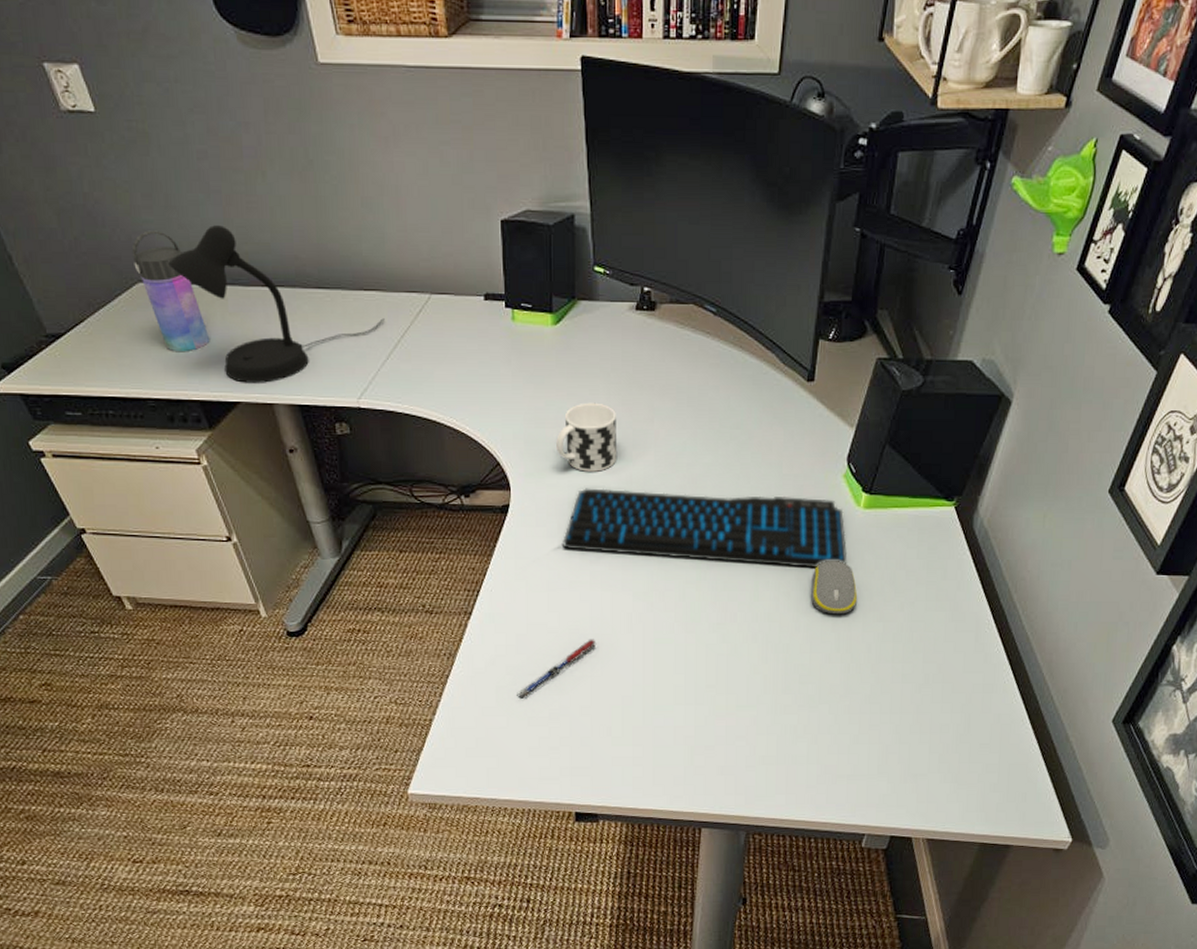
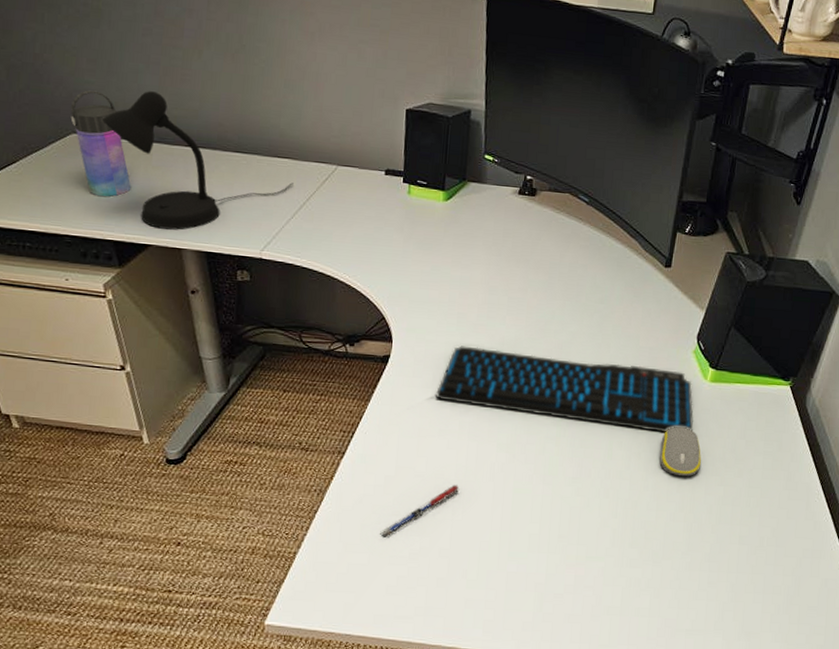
cup: present [556,402,618,472] -> none [438,270,494,332]

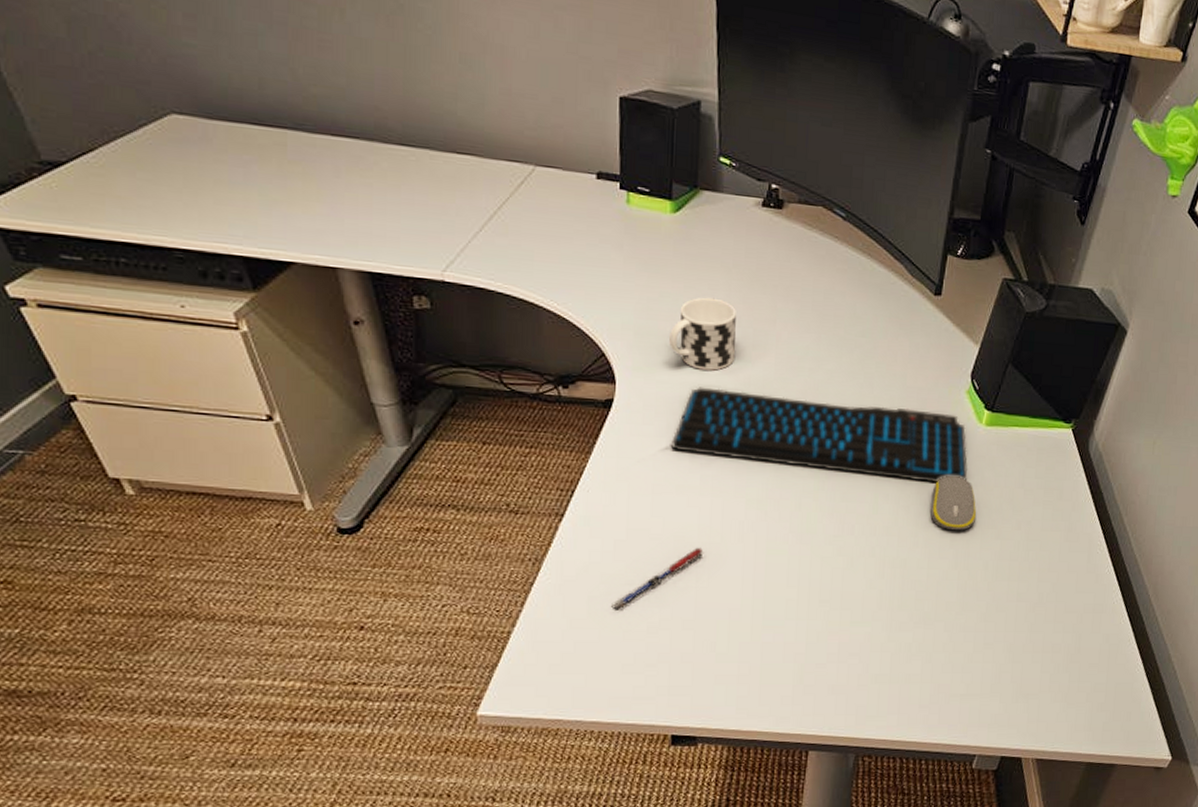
water bottle: present [70,90,132,197] -> none [165,55,261,200]
desk lamp: present [102,91,294,230] -> none [213,60,480,244]
cup: none [438,270,494,332] -> present [669,297,736,371]

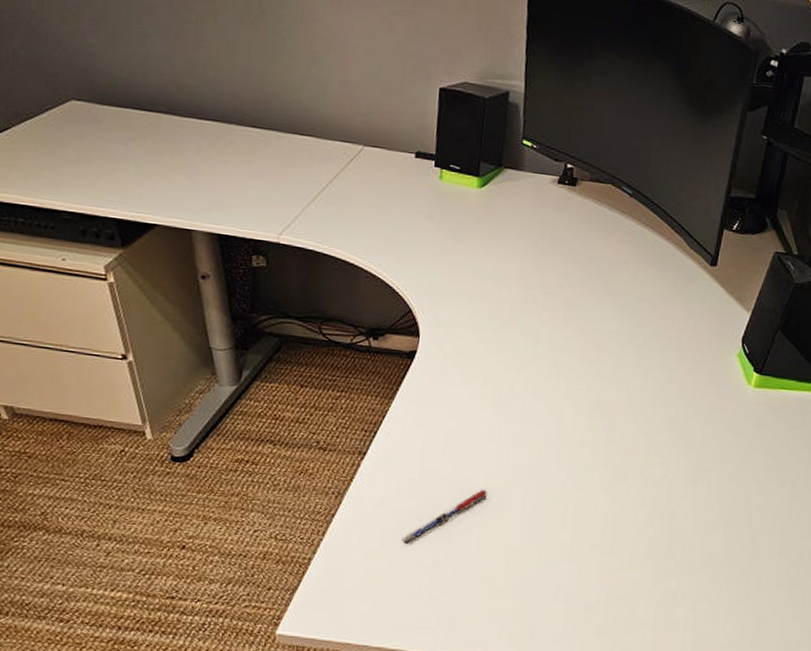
cup: present [669,297,736,371] -> none [469,262,530,328]
keyboard: present [671,387,968,482] -> none [465,342,736,439]
computer mouse: present [930,475,976,531] -> none [699,432,743,486]

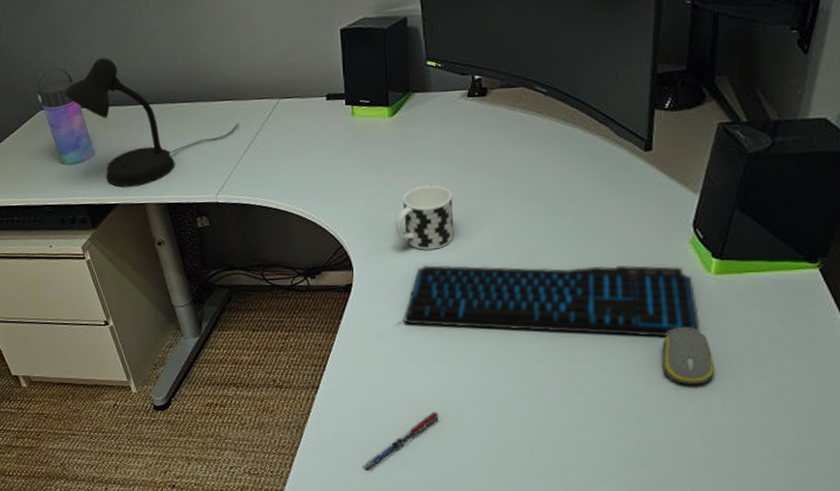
water bottle: none [70,53,137,171] -> present [36,67,95,165]
desk lamp: none [106,57,316,210] -> present [64,58,239,187]
keyboard: none [465,342,736,439] -> present [404,265,701,337]
cup: none [469,262,530,328] -> present [395,185,455,250]
computer mouse: none [699,432,743,486] -> present [662,328,714,385]

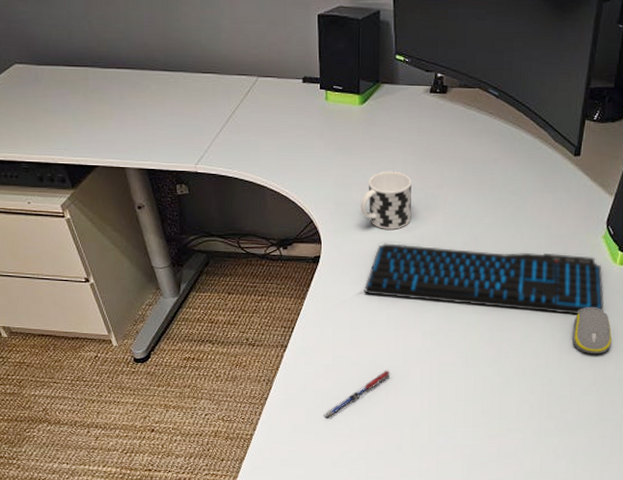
water bottle: present [36,67,95,165] -> none [9,20,74,123]
desk lamp: present [64,58,239,187] -> none [40,16,219,150]

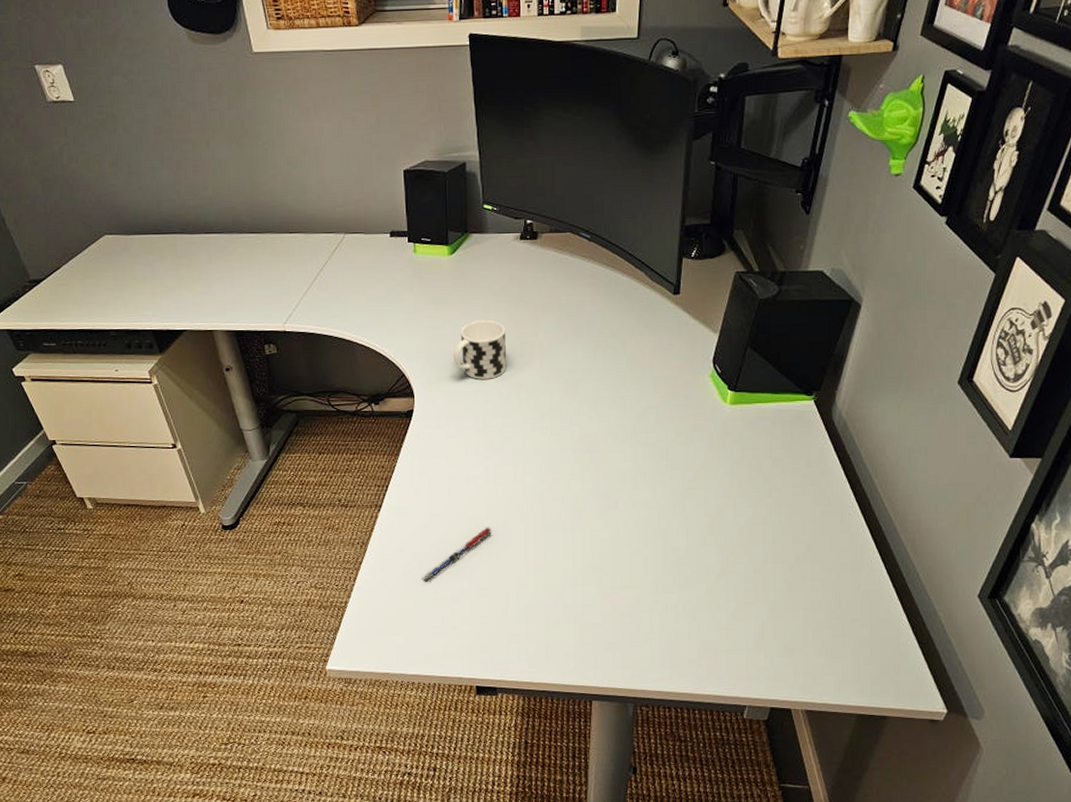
keyboard: present [364,243,604,314] -> none [460,393,717,459]
computer mouse: present [572,308,612,354] -> none [685,451,728,501]

